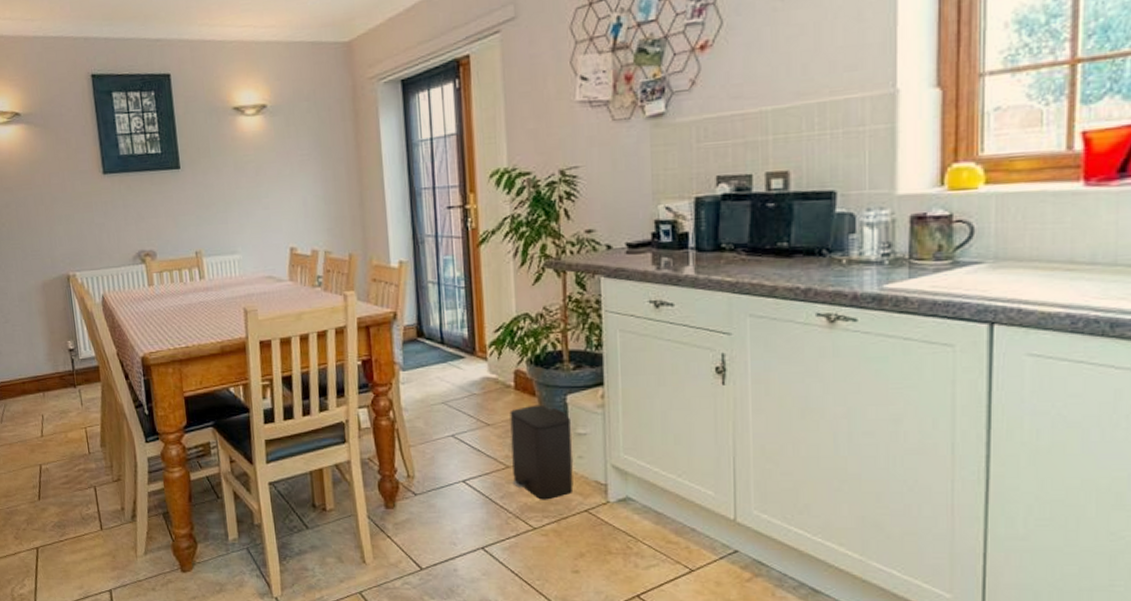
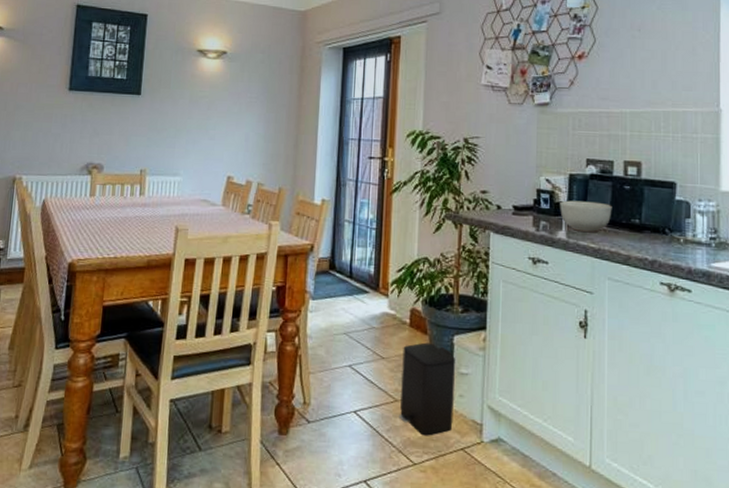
bowl: none [685,227,752,265] -> present [560,200,612,233]

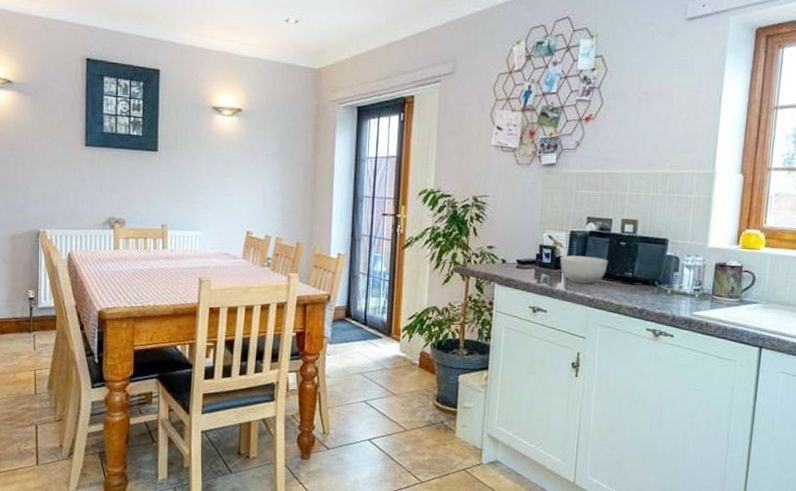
pedal bin: present [399,342,455,436] -> none [408,381,460,459]

